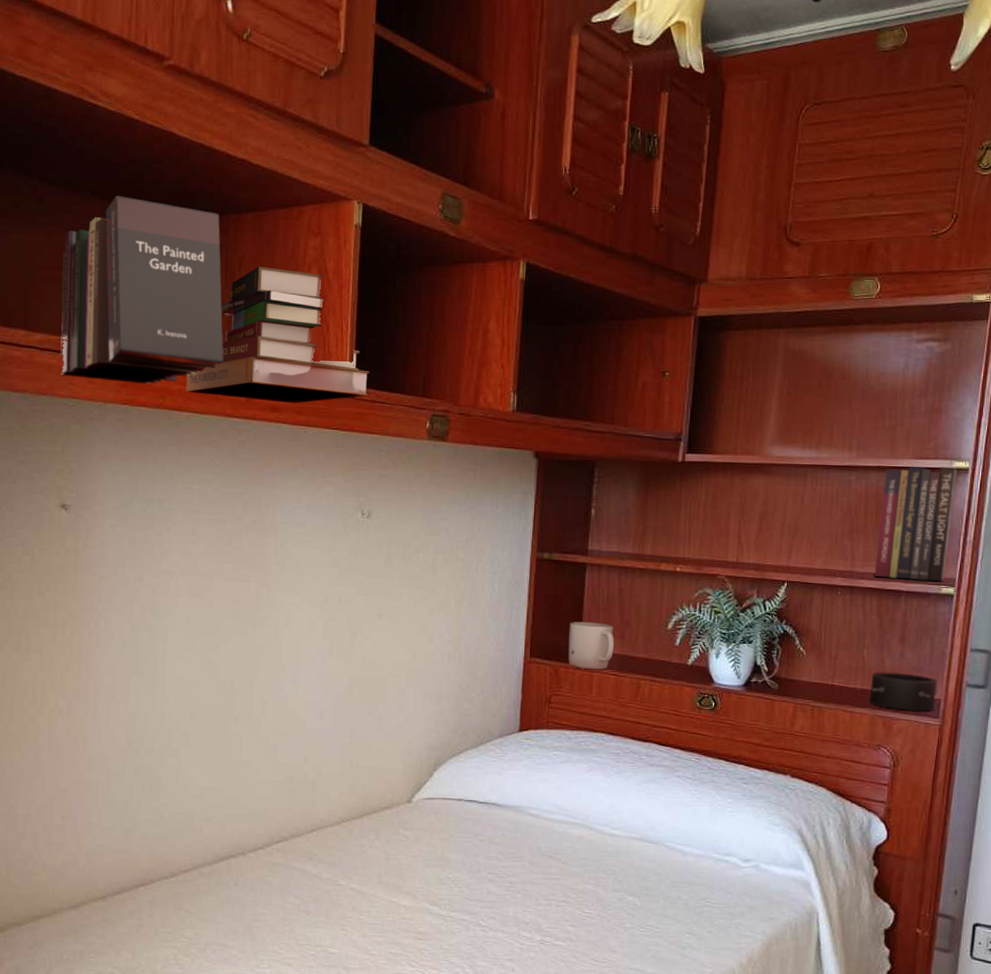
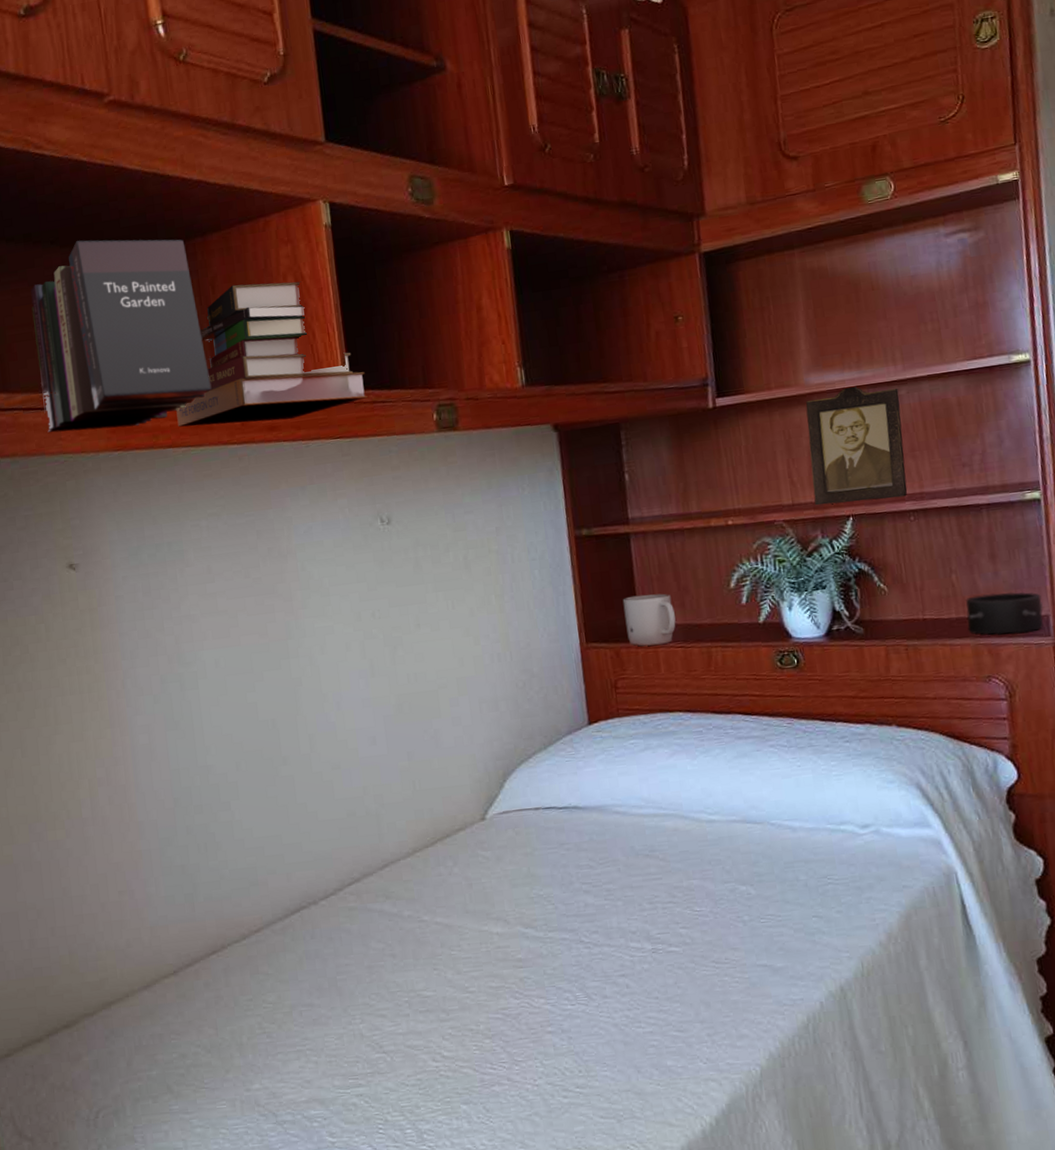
photo frame: none [757,463,849,573] -> present [805,386,908,506]
books: present [874,466,958,581] -> none [938,361,1027,494]

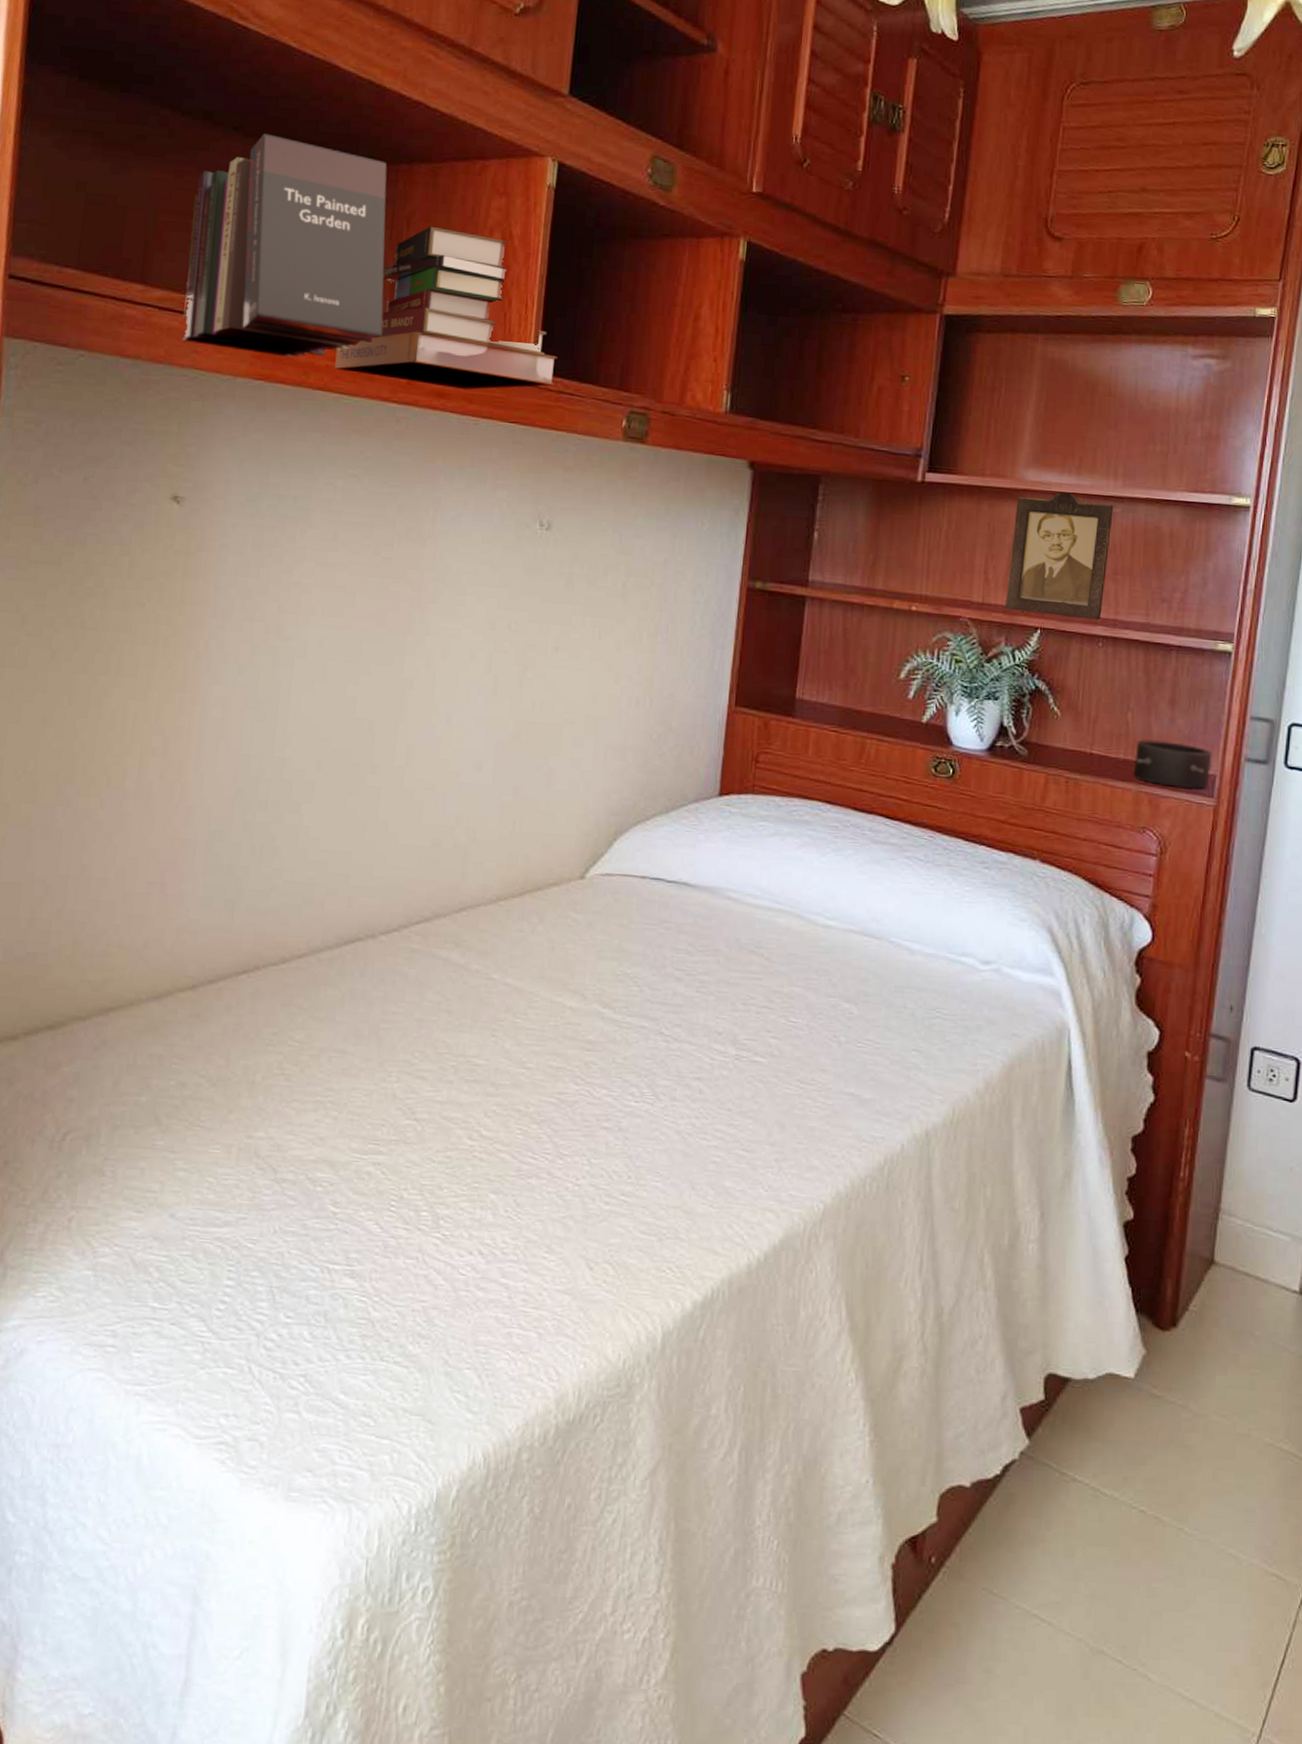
mug: present [622,593,676,647] -> none [780,665,836,724]

